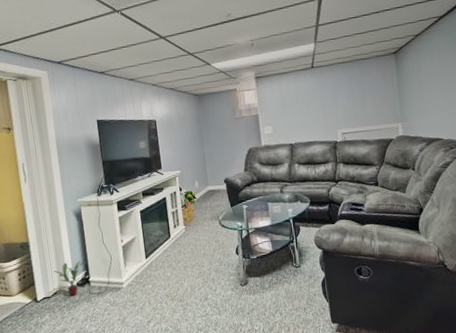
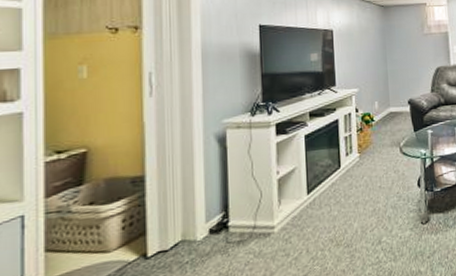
potted plant: present [53,261,87,297] -> none [177,199,228,248]

